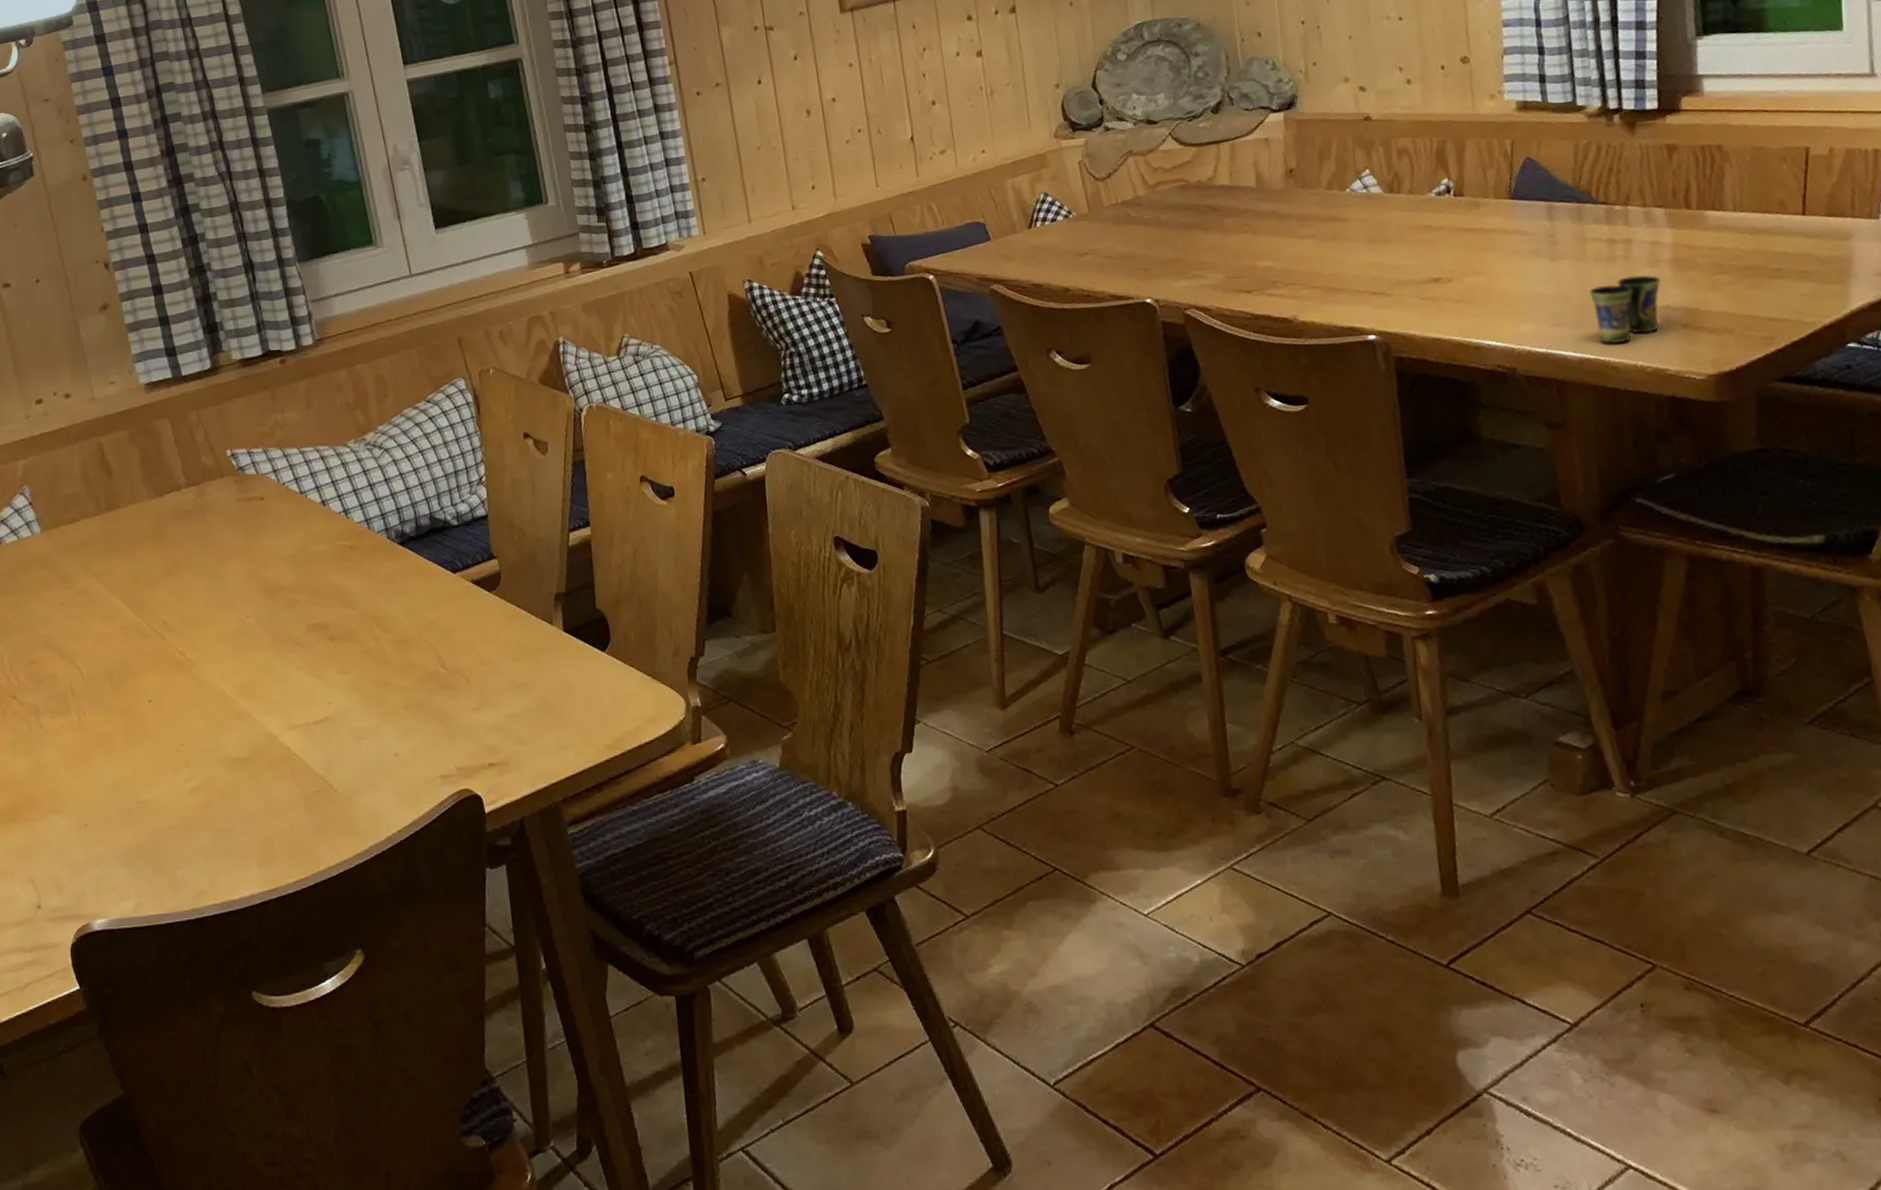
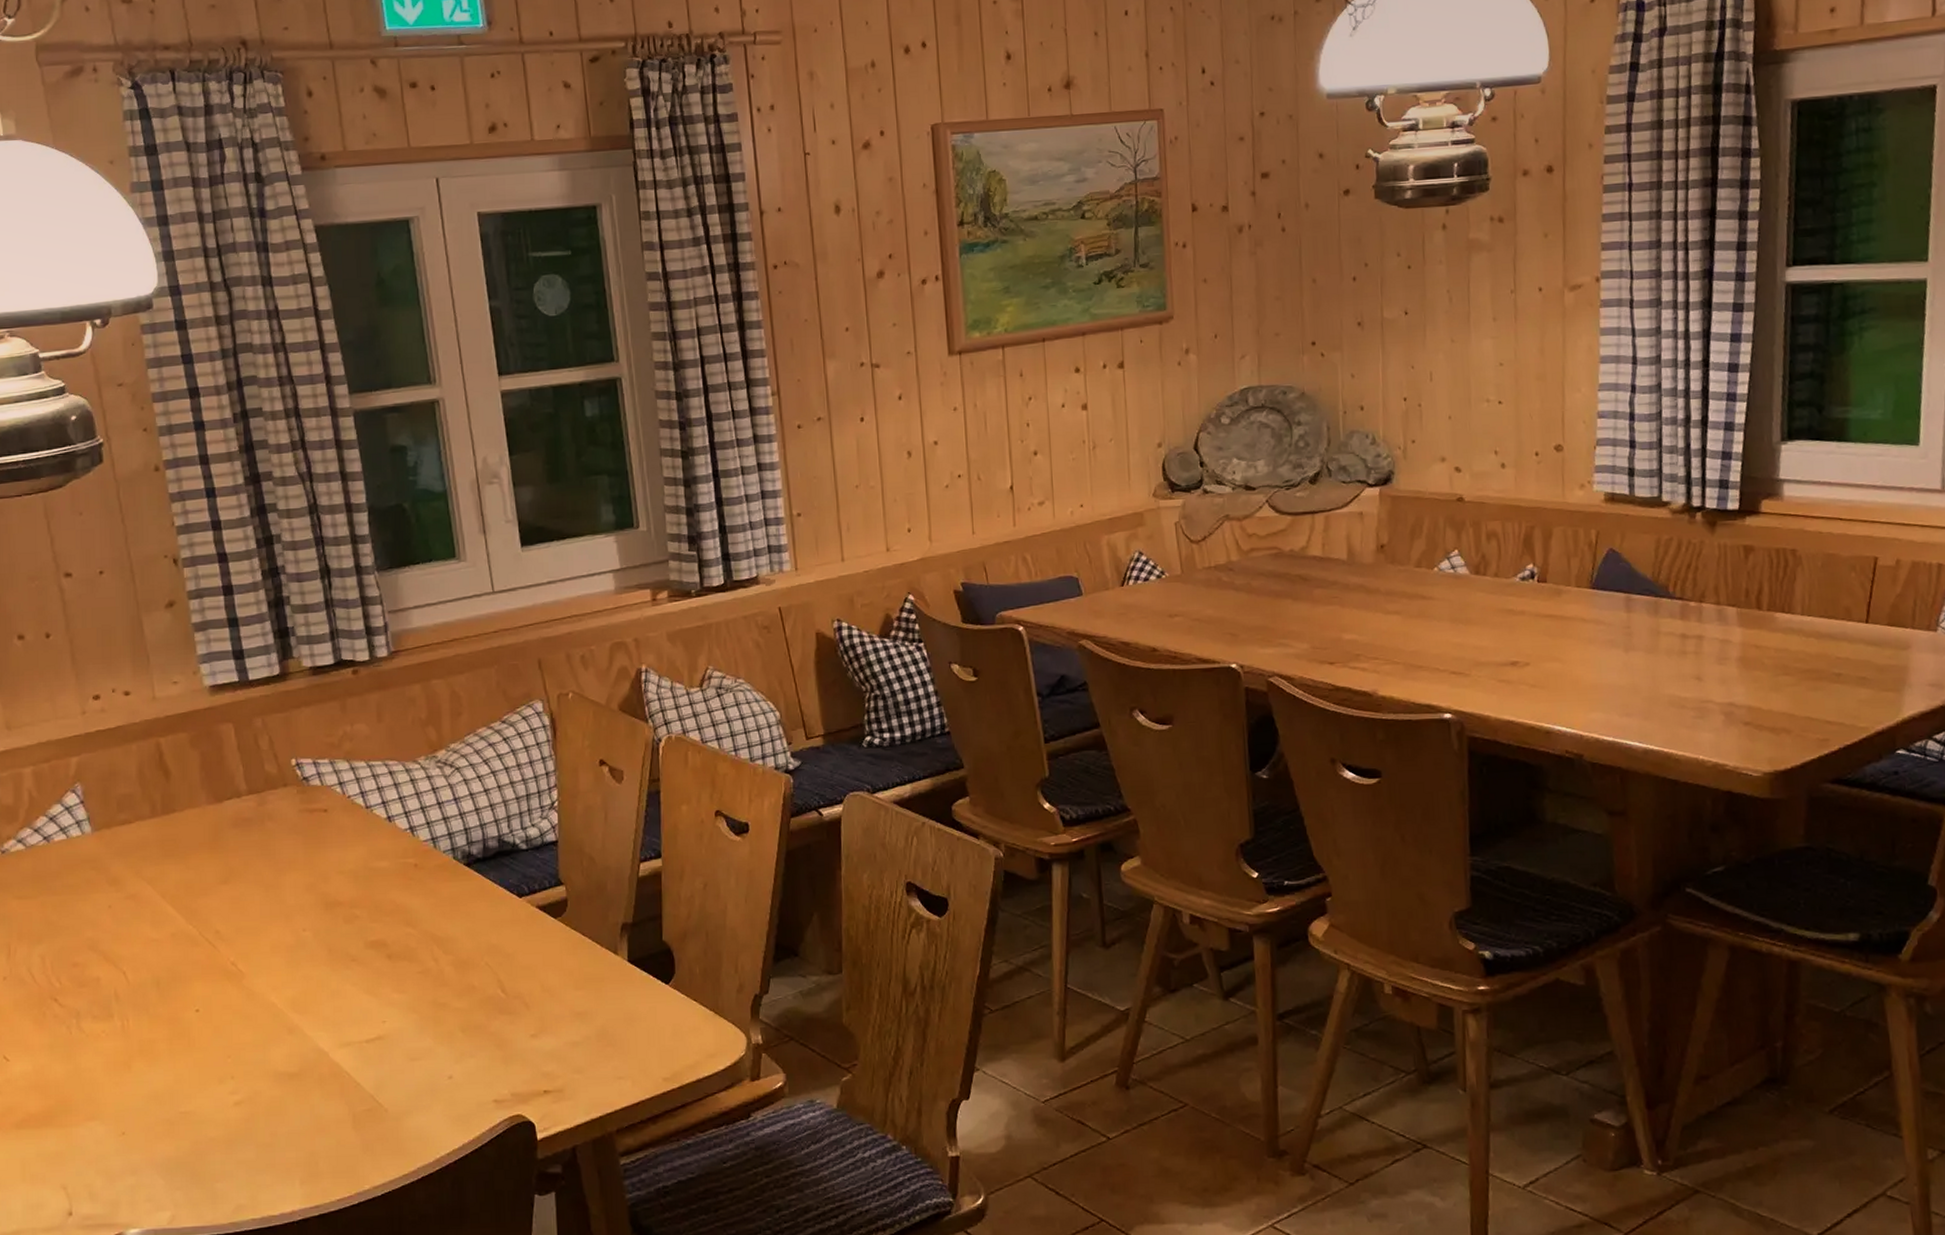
cup: present [1589,275,1661,344] -> none [1659,671,1727,737]

